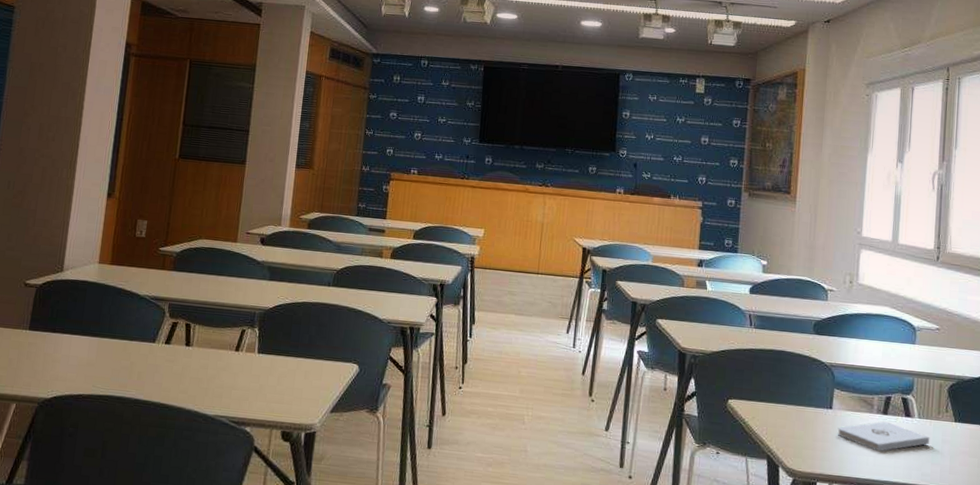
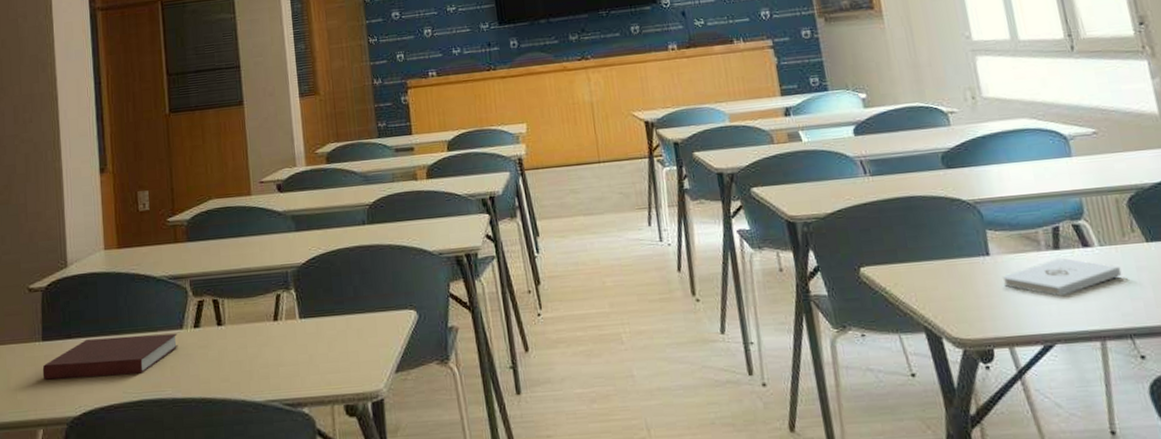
notebook: none [24,336,150,373] -> present [42,333,178,380]

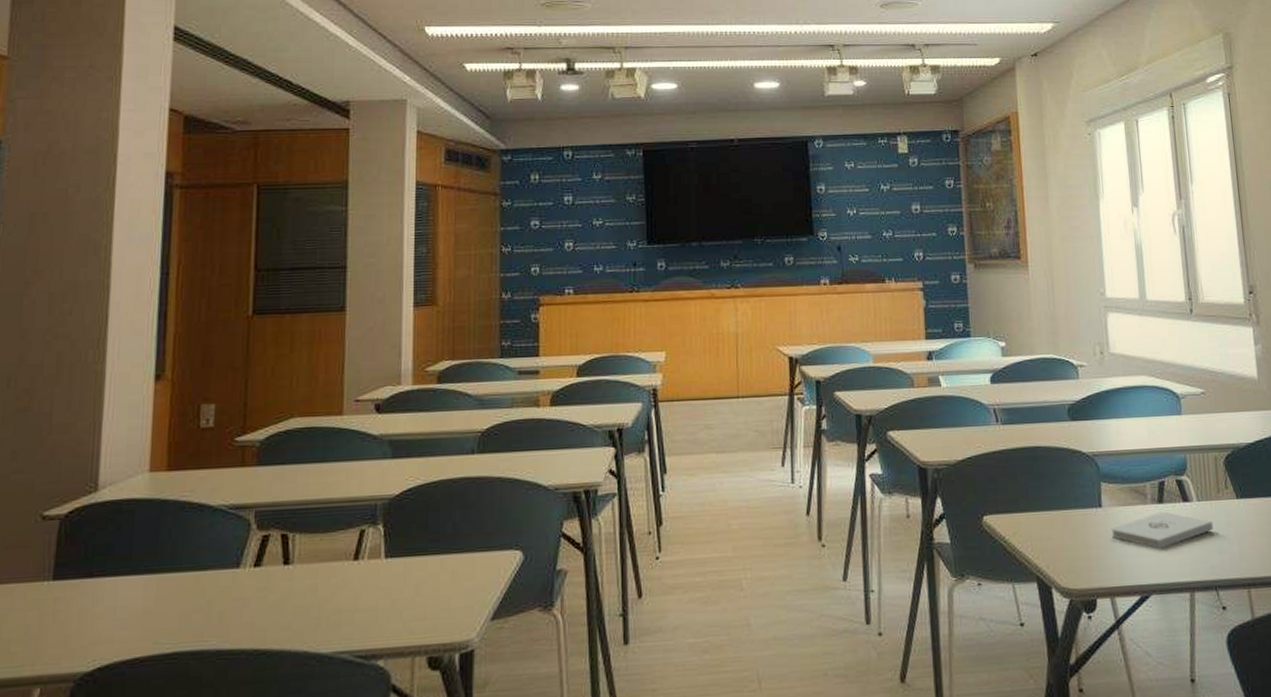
notebook: present [42,333,178,380] -> none [48,573,232,628]

